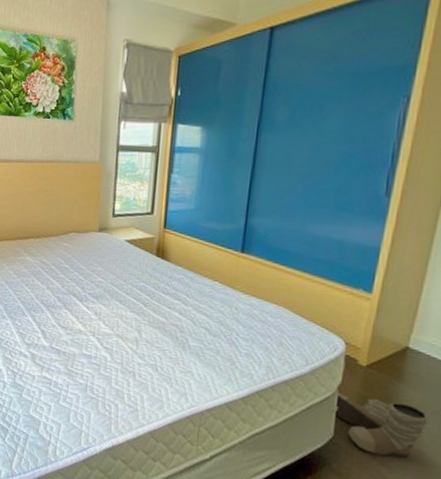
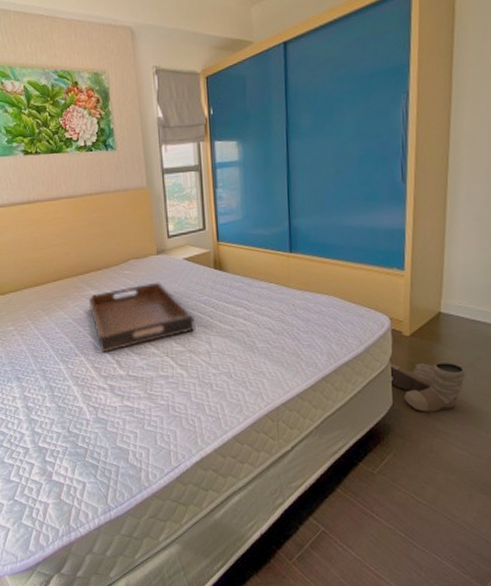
serving tray: none [23,258,128,321] -> present [88,282,195,353]

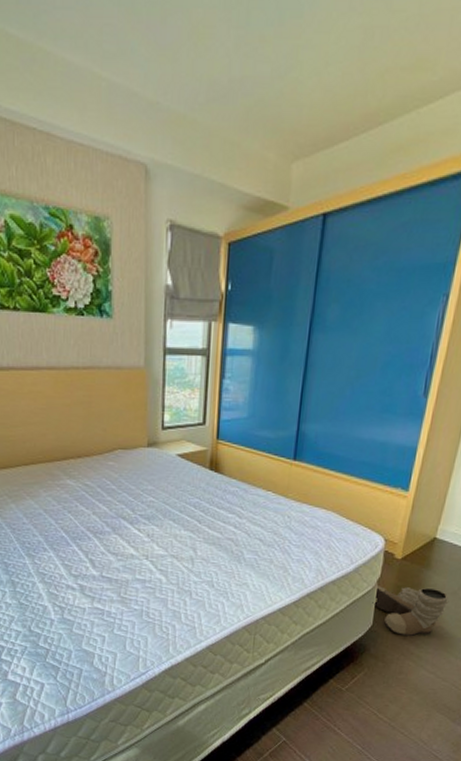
serving tray: present [88,282,195,353] -> none [63,477,181,550]

